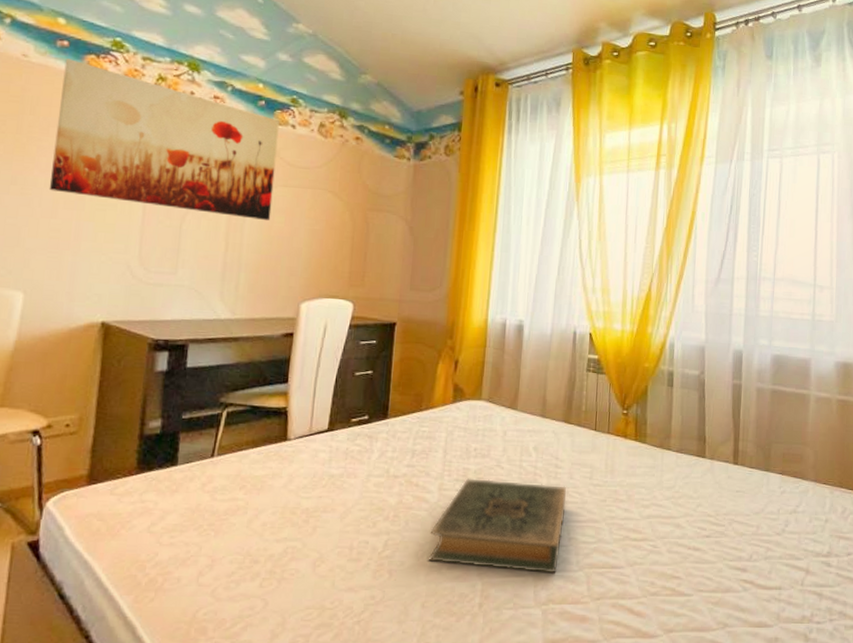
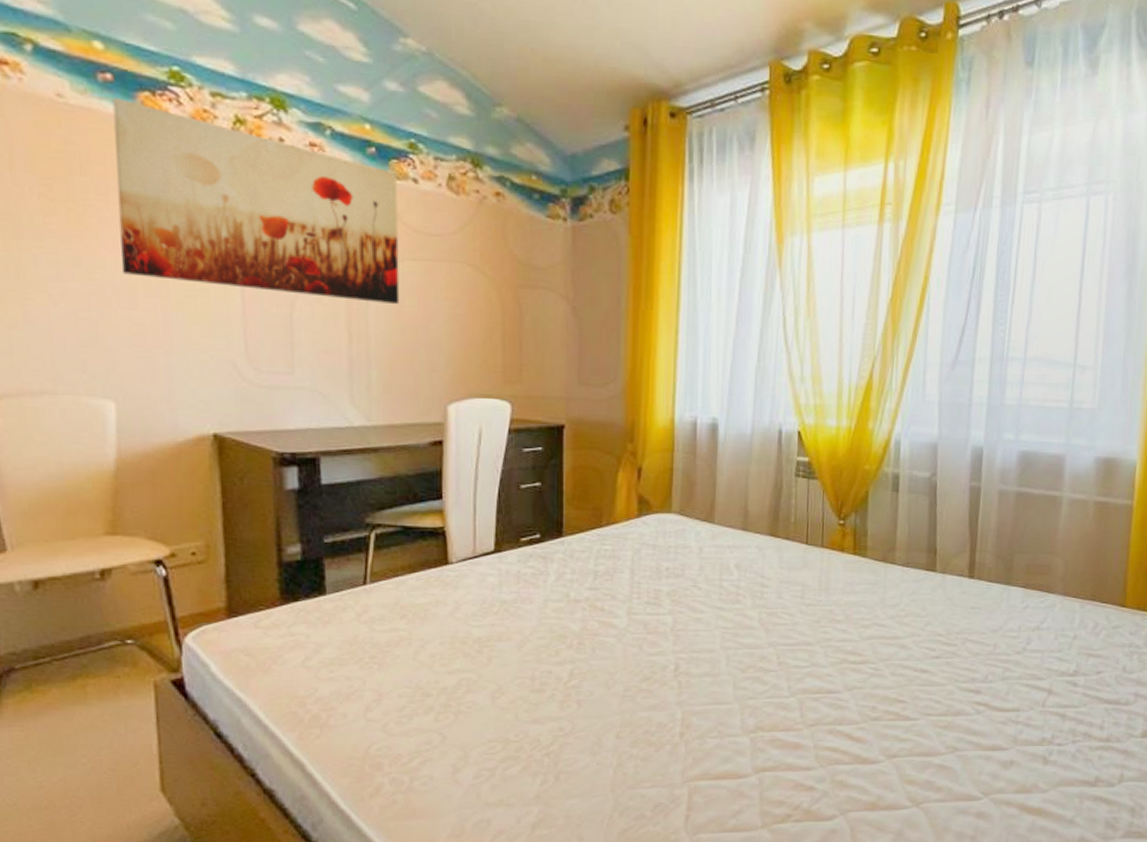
hardback book: present [428,478,567,574] -> none [620,601,775,700]

